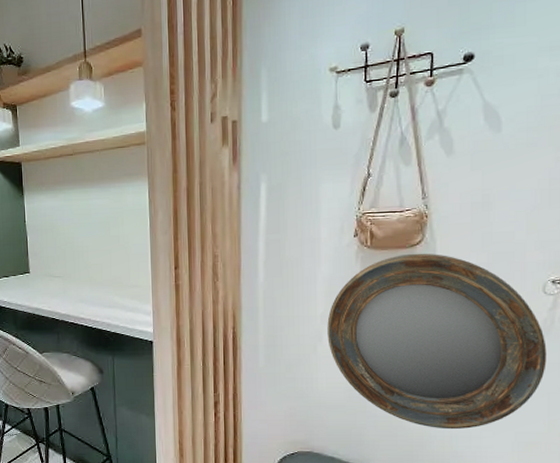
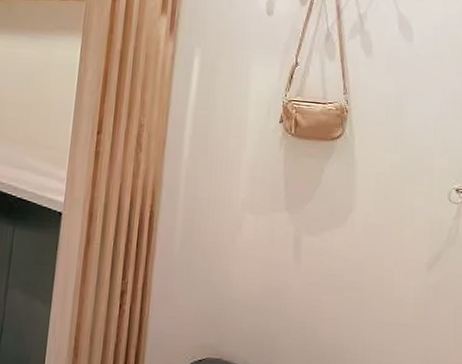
home mirror: present [327,253,547,430] -> none [247,146,452,342]

